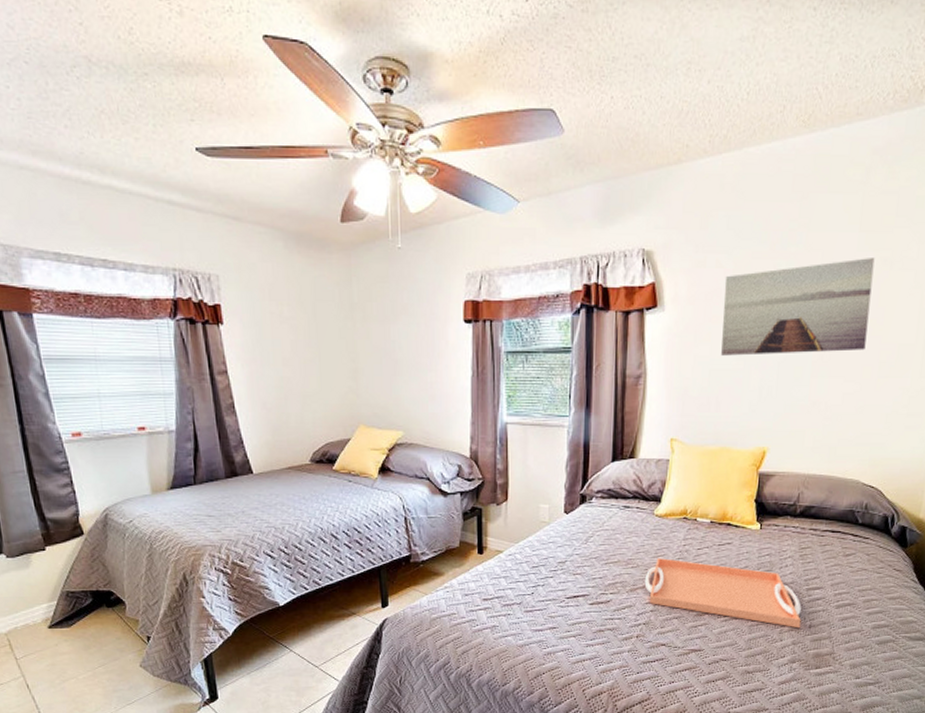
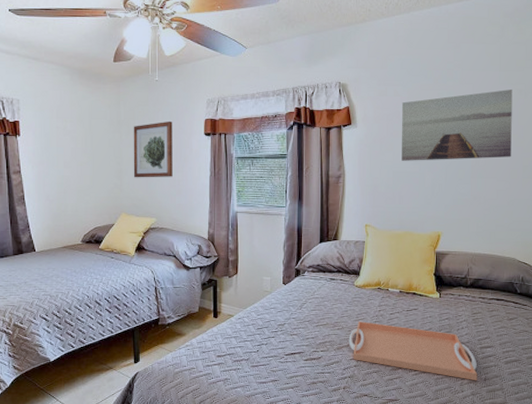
wall art: none [370,303,423,380] -> present [133,121,173,178]

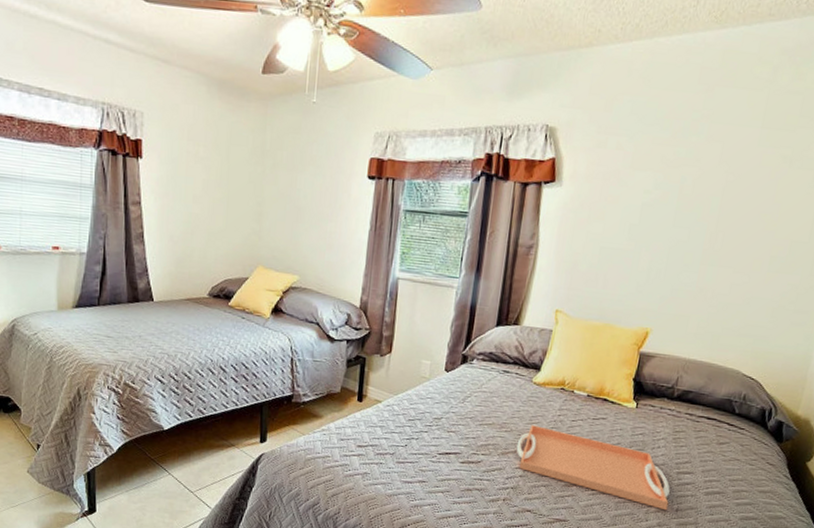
wall art: present [133,121,173,178] -> none [275,156,330,227]
wall art: present [401,89,513,161] -> none [613,153,775,244]

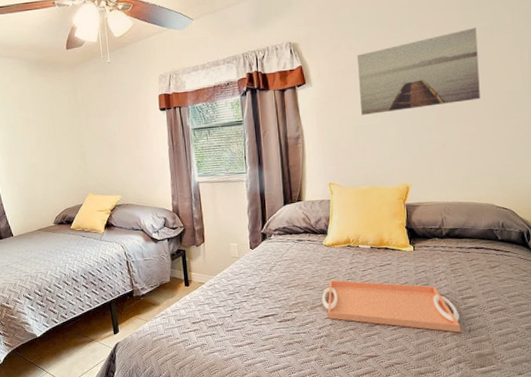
wall art: none [613,153,775,244] -> present [356,28,480,115]

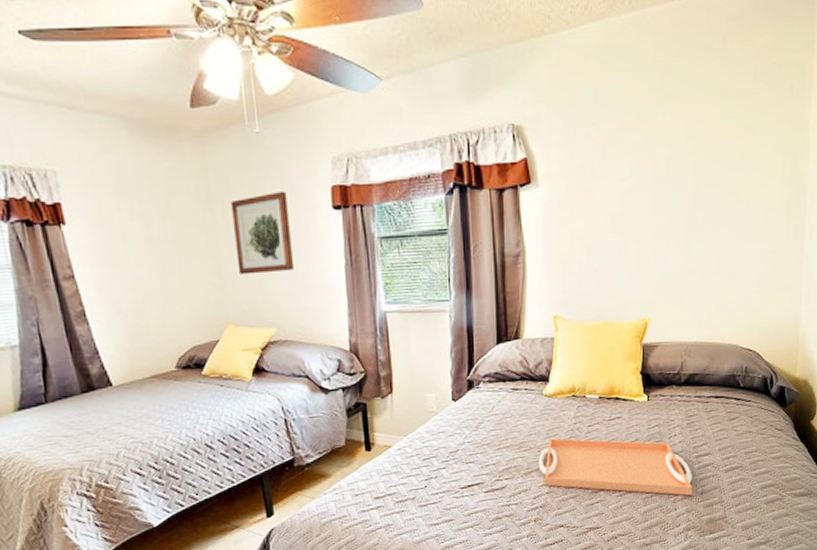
wall art: none [91,100,133,159] -> present [230,190,294,275]
wall art: present [356,28,480,115] -> none [595,125,737,229]

